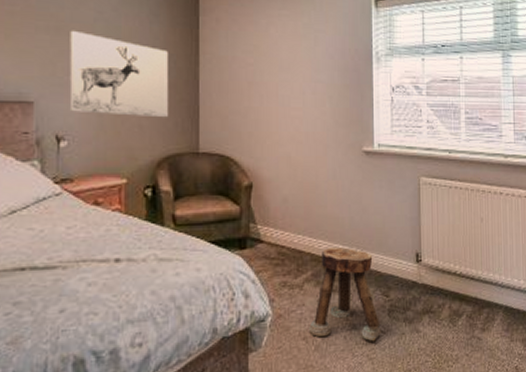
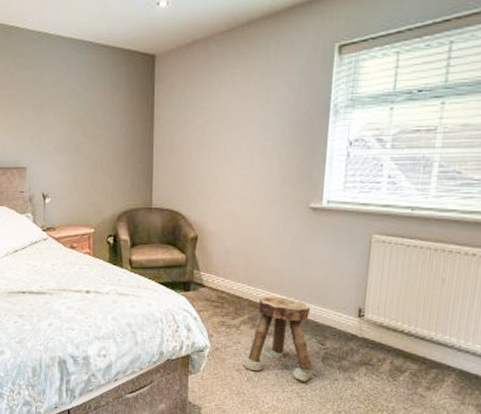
wall art: present [69,30,168,118] -> none [50,106,127,178]

